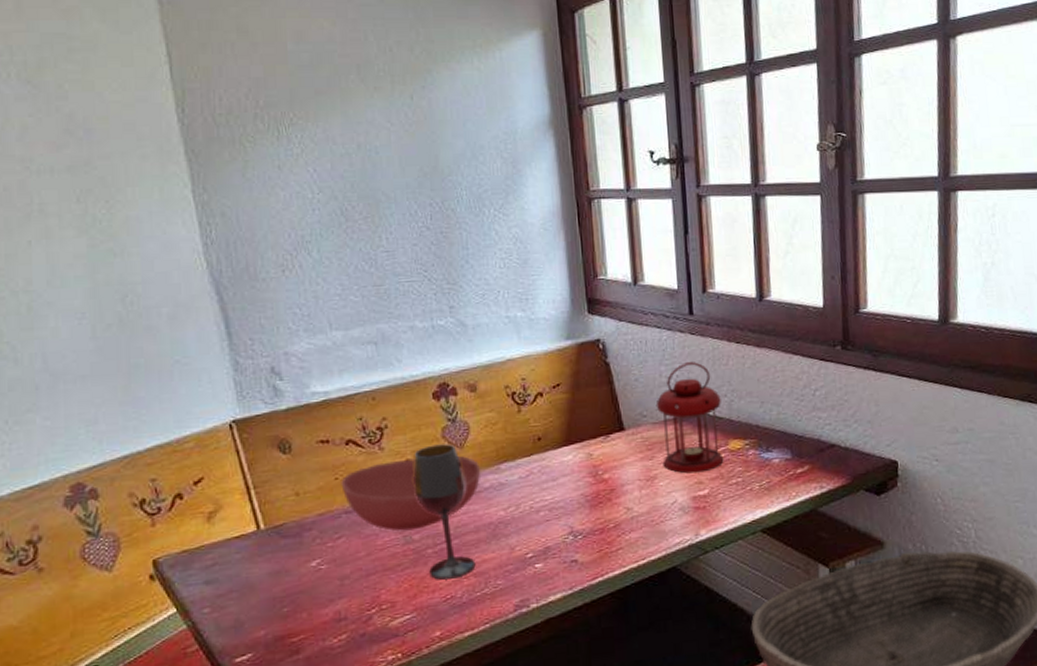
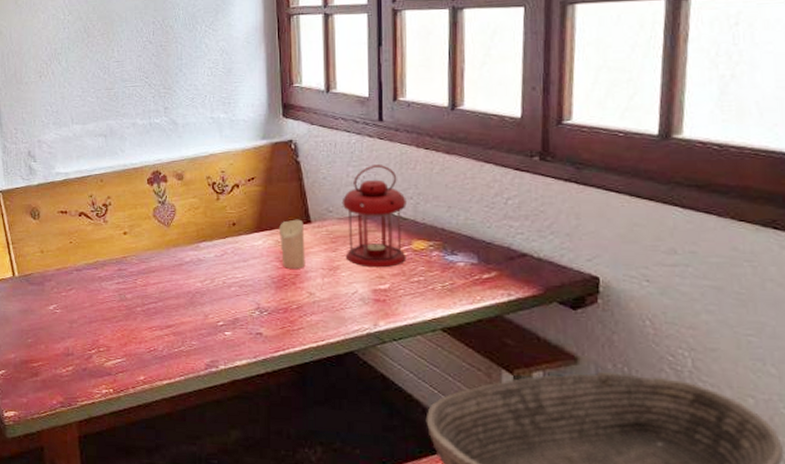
bowl: present [341,455,481,531] -> none [74,232,184,290]
wine glass: present [413,444,476,580] -> none [129,222,175,334]
candle: none [590,427,621,484] -> present [279,219,306,269]

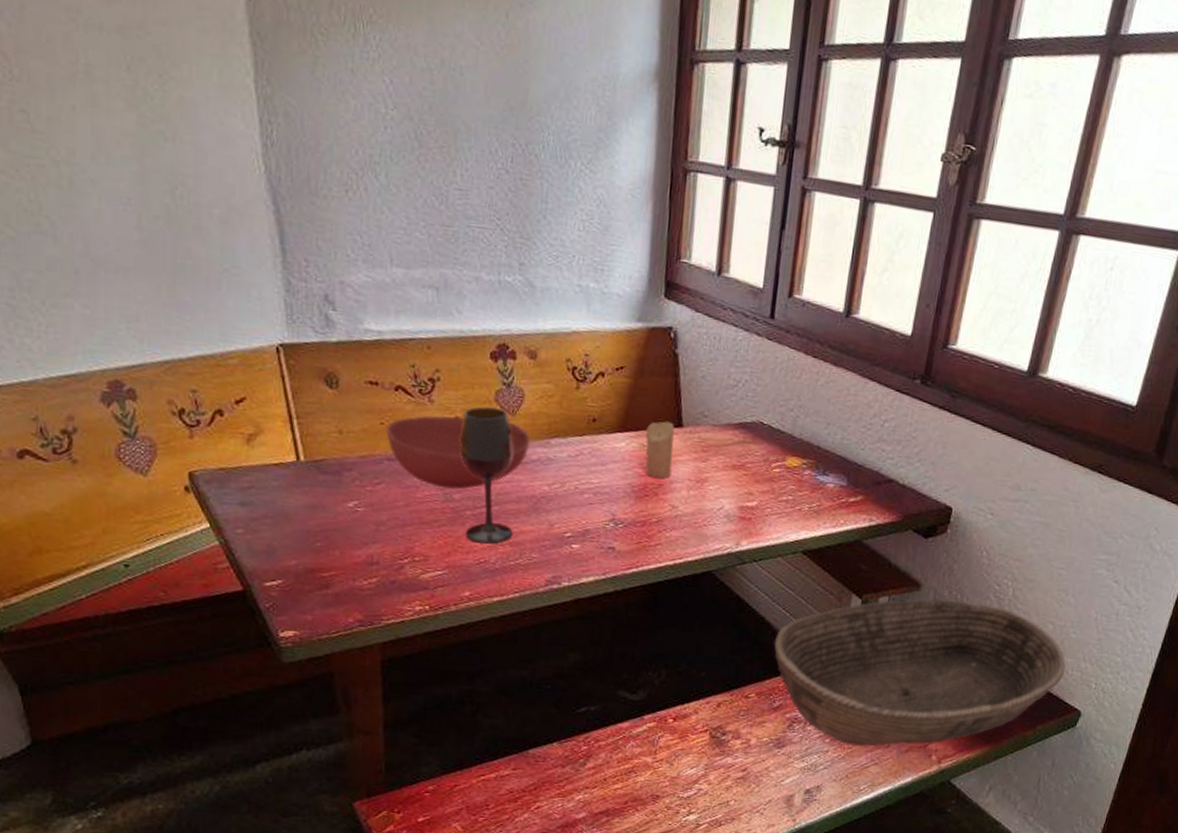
bowl: none [74,232,184,290] -> present [386,415,531,489]
wine glass: none [129,222,175,334] -> present [460,406,514,544]
lantern: present [341,165,407,267] -> none [715,368,787,483]

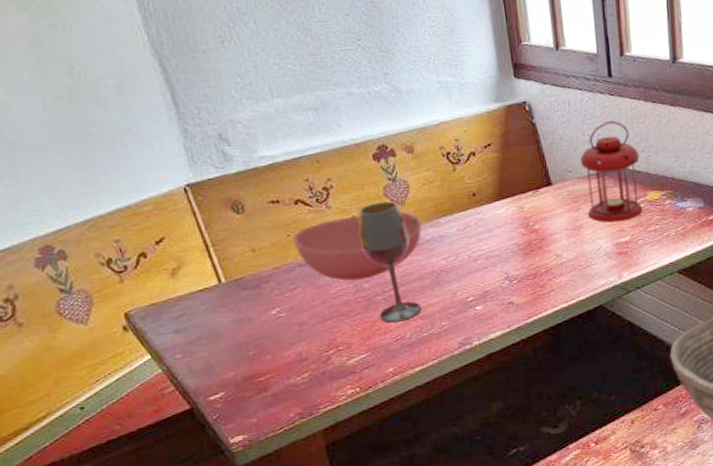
candle: present [645,421,675,478] -> none [521,182,550,234]
lantern: none [715,368,787,483] -> present [580,121,643,222]

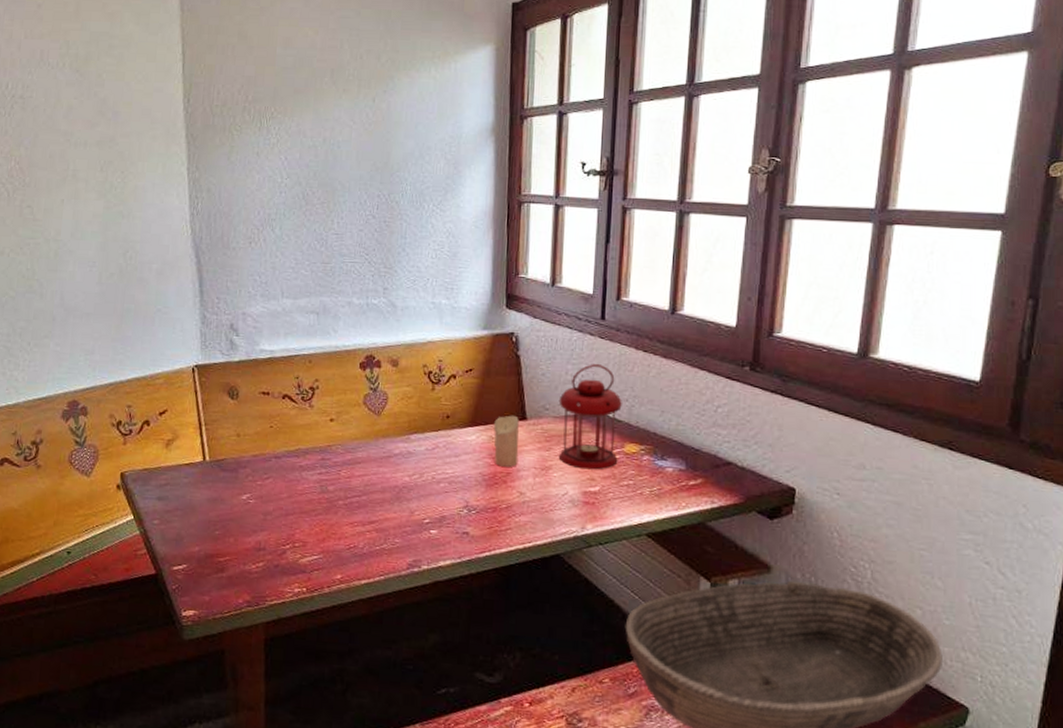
bowl: present [293,211,422,281] -> none [274,418,394,482]
wine glass: present [358,201,422,323] -> none [334,409,380,531]
candle: none [521,182,550,234] -> present [494,415,519,467]

